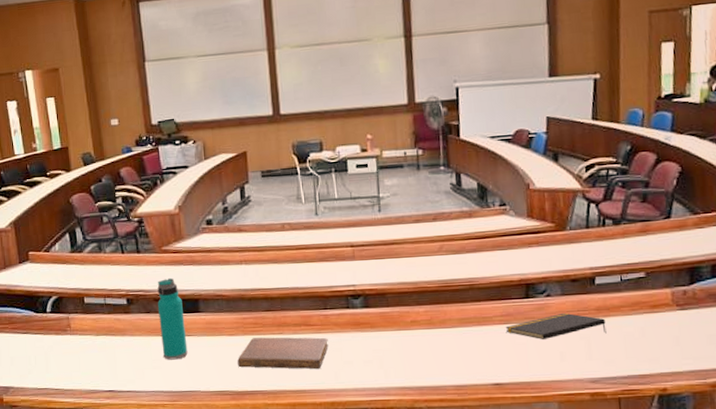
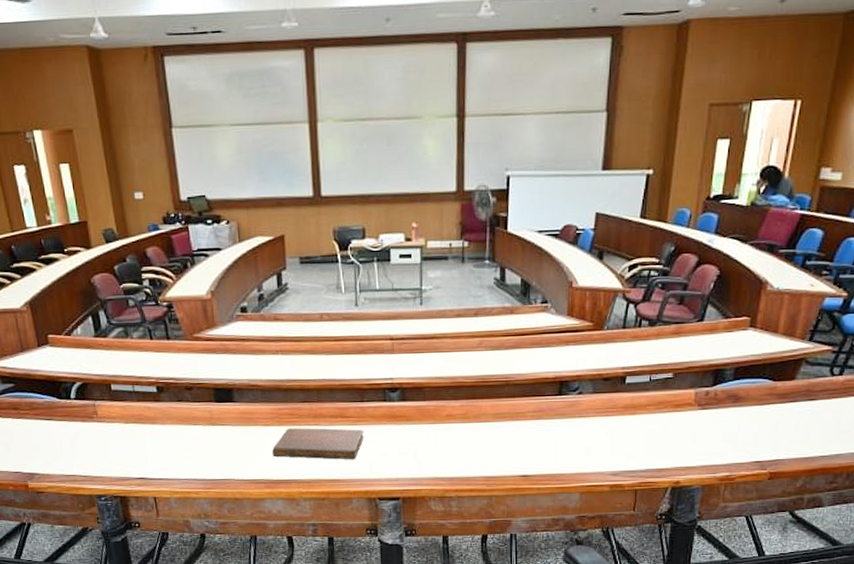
water bottle: present [157,277,188,360] -> none [189,366,222,449]
notepad: present [505,312,607,340] -> none [537,410,631,435]

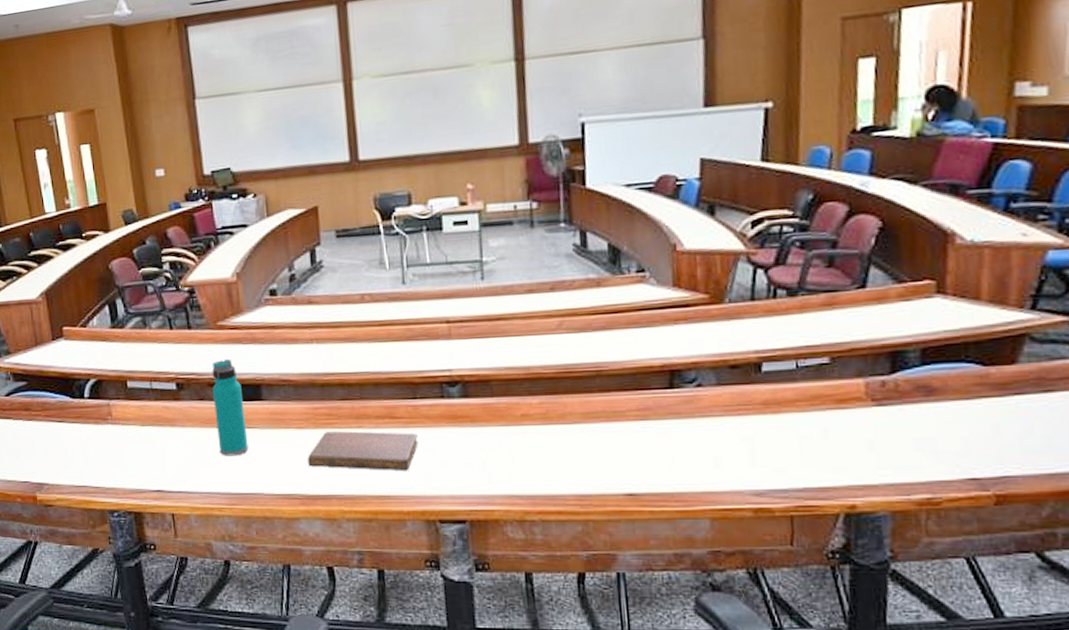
water bottle: none [189,366,222,449] -> present [212,358,249,456]

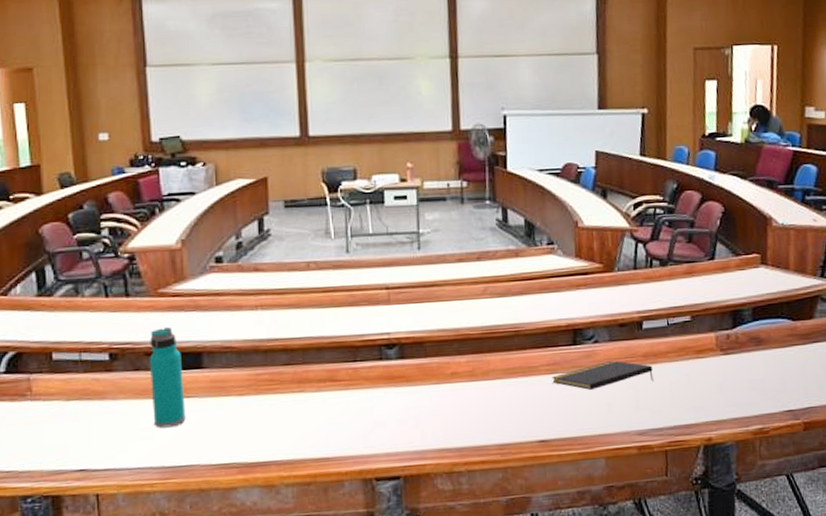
notebook: present [308,431,418,471] -> none [248,394,357,434]
notepad: none [642,407,776,440] -> present [552,360,654,390]

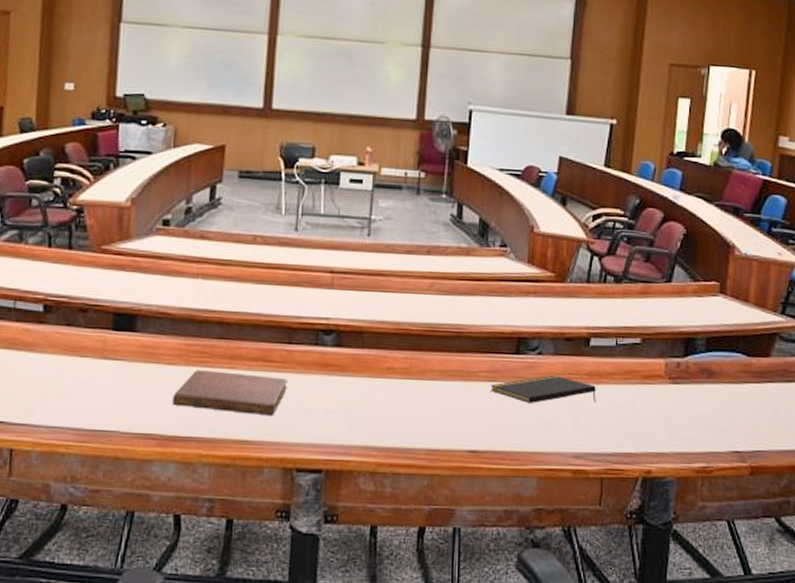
water bottle: present [149,326,186,428] -> none [79,284,116,389]
notebook: none [248,394,357,434] -> present [172,370,288,417]

